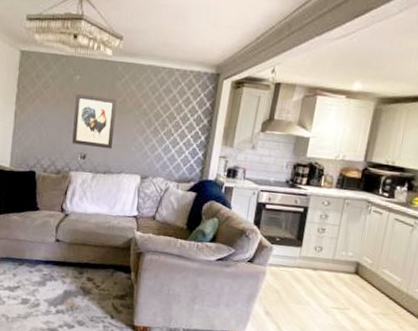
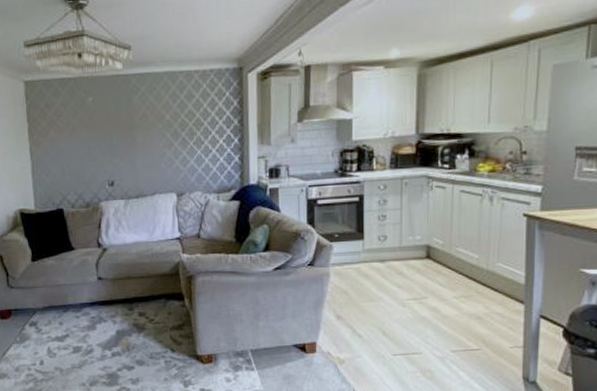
wall art: present [72,93,117,149] -> none [91,114,140,172]

